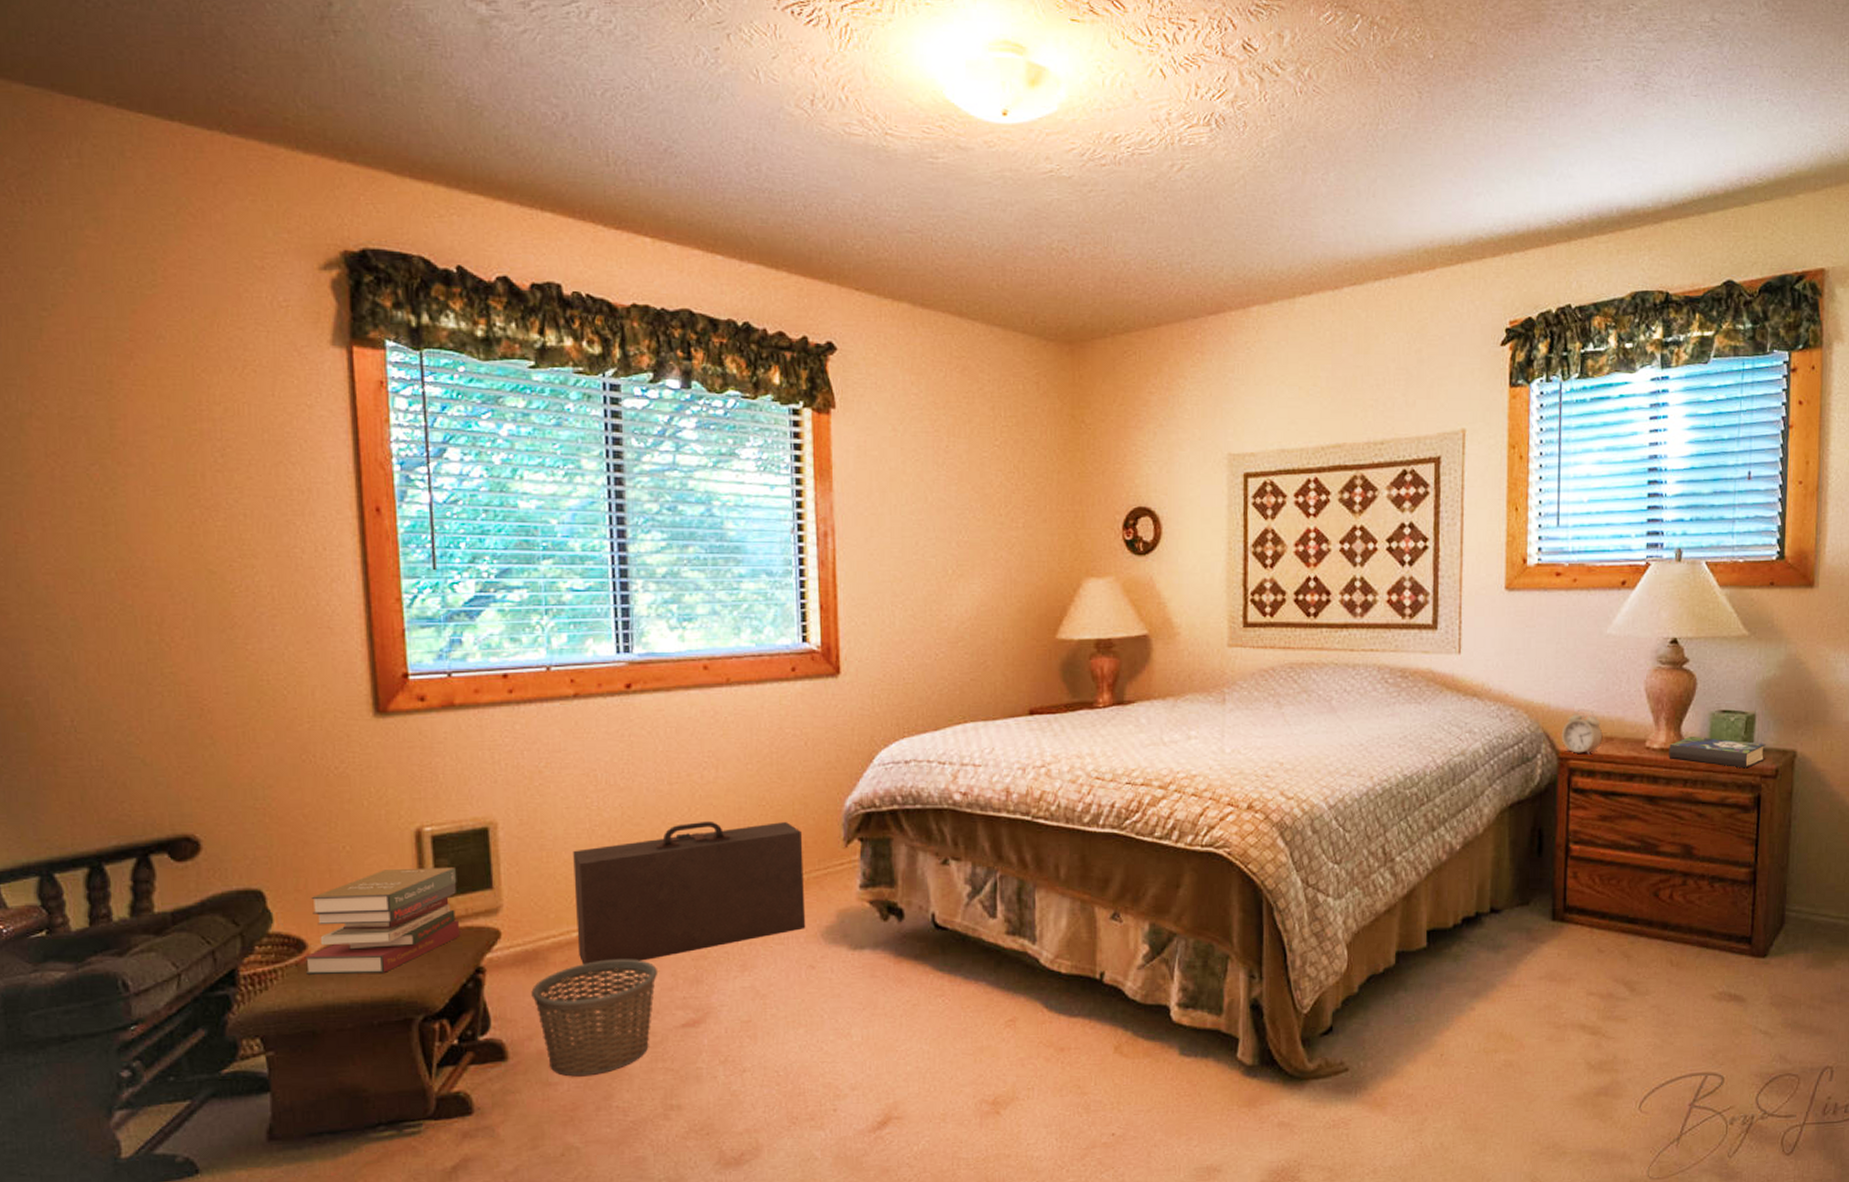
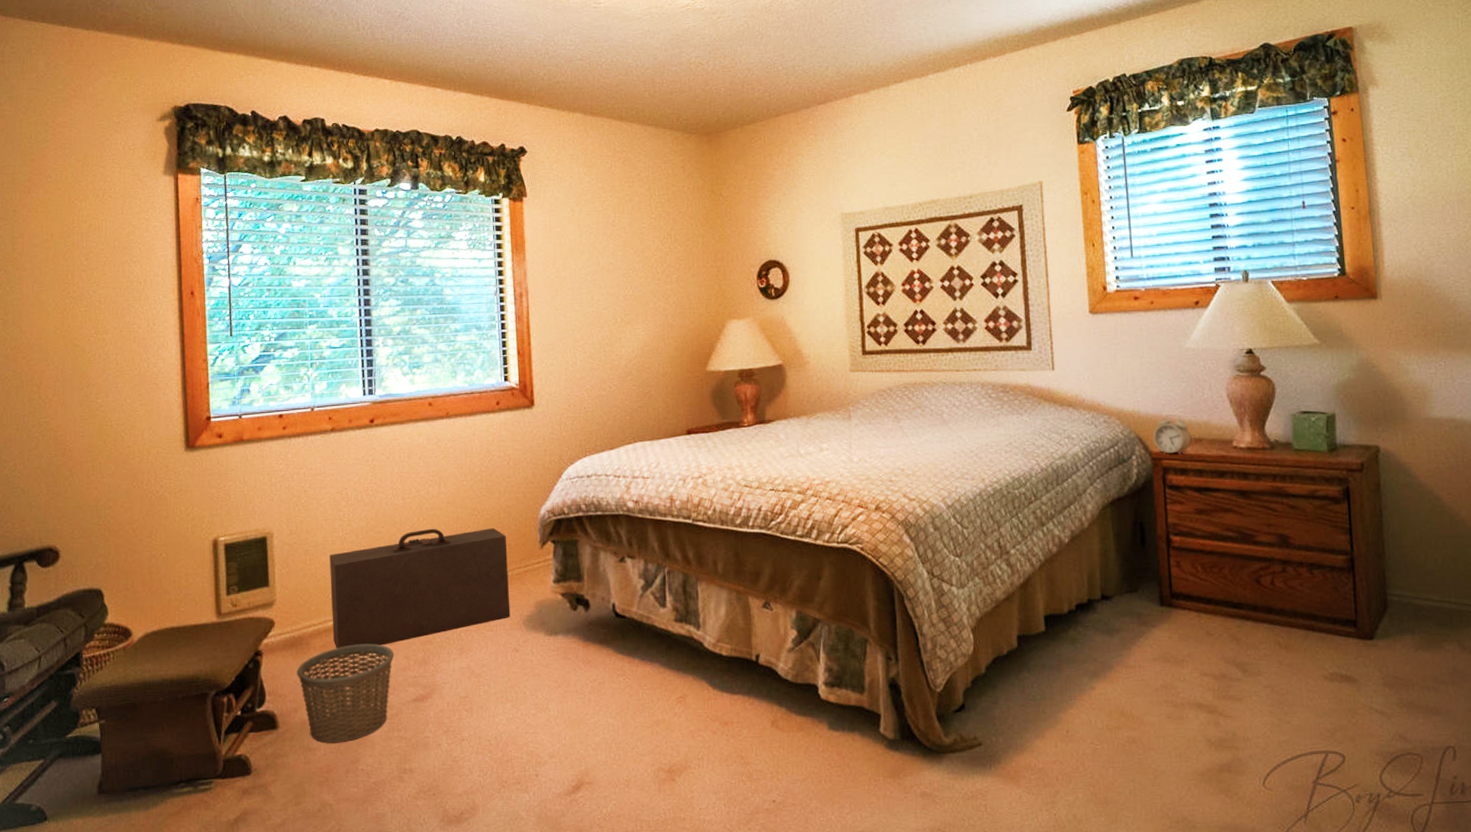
books: present [304,867,461,974] -> none [130,569,244,657]
book: present [1669,737,1766,769] -> none [1255,436,1349,464]

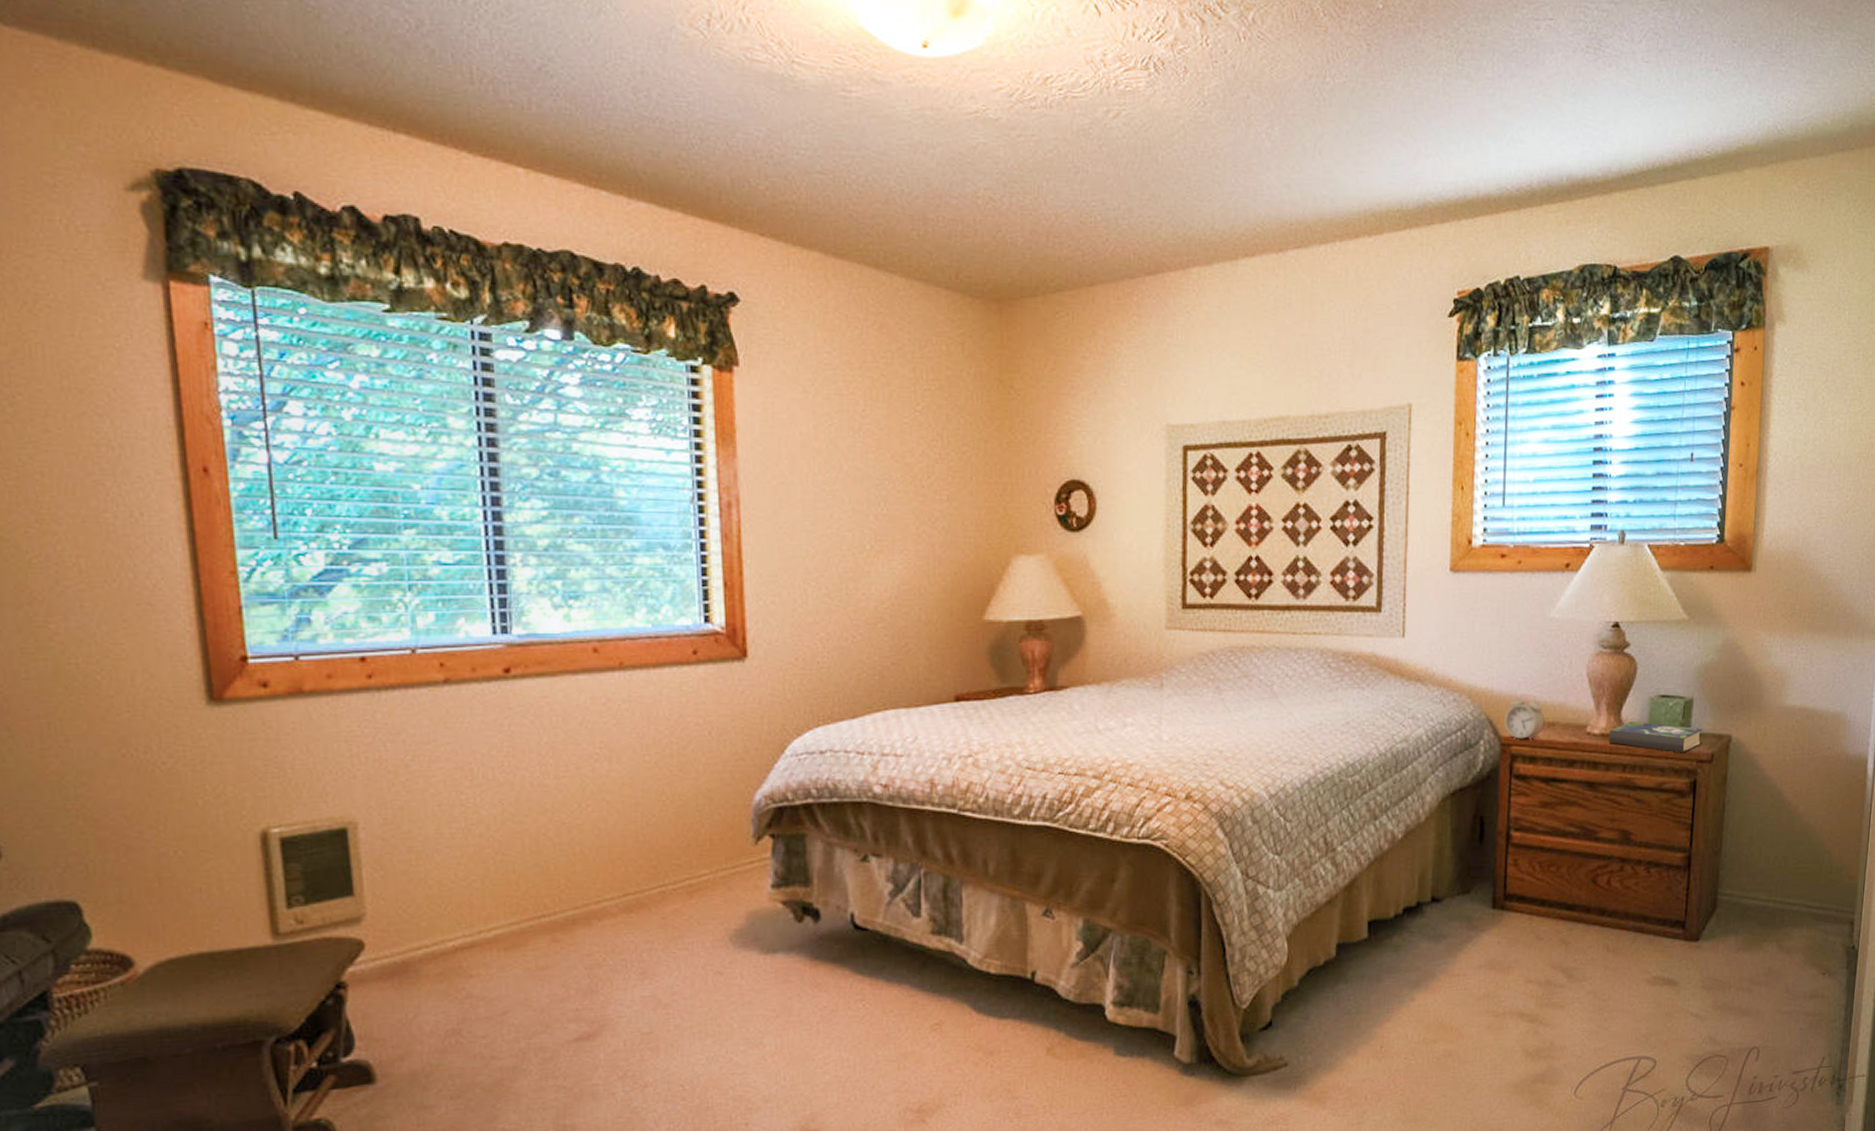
basket: present [297,643,395,743] -> none [401,969,547,1099]
suitcase: present [330,528,511,649] -> none [447,817,712,977]
book: none [1255,436,1349,464] -> present [1609,722,1702,754]

